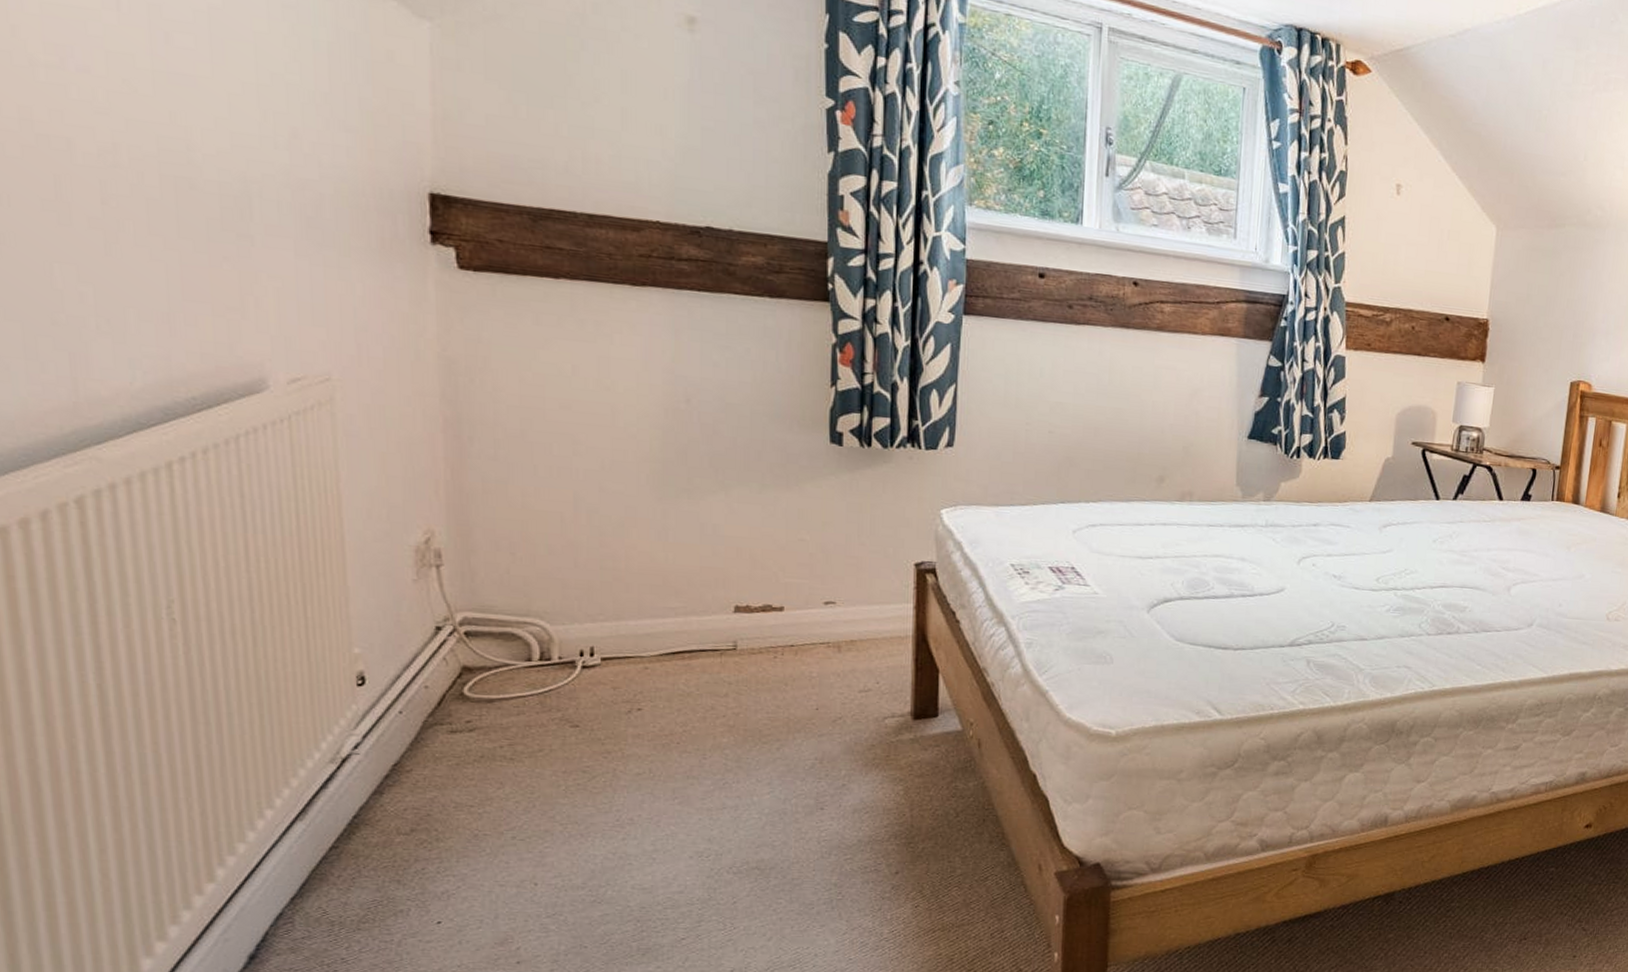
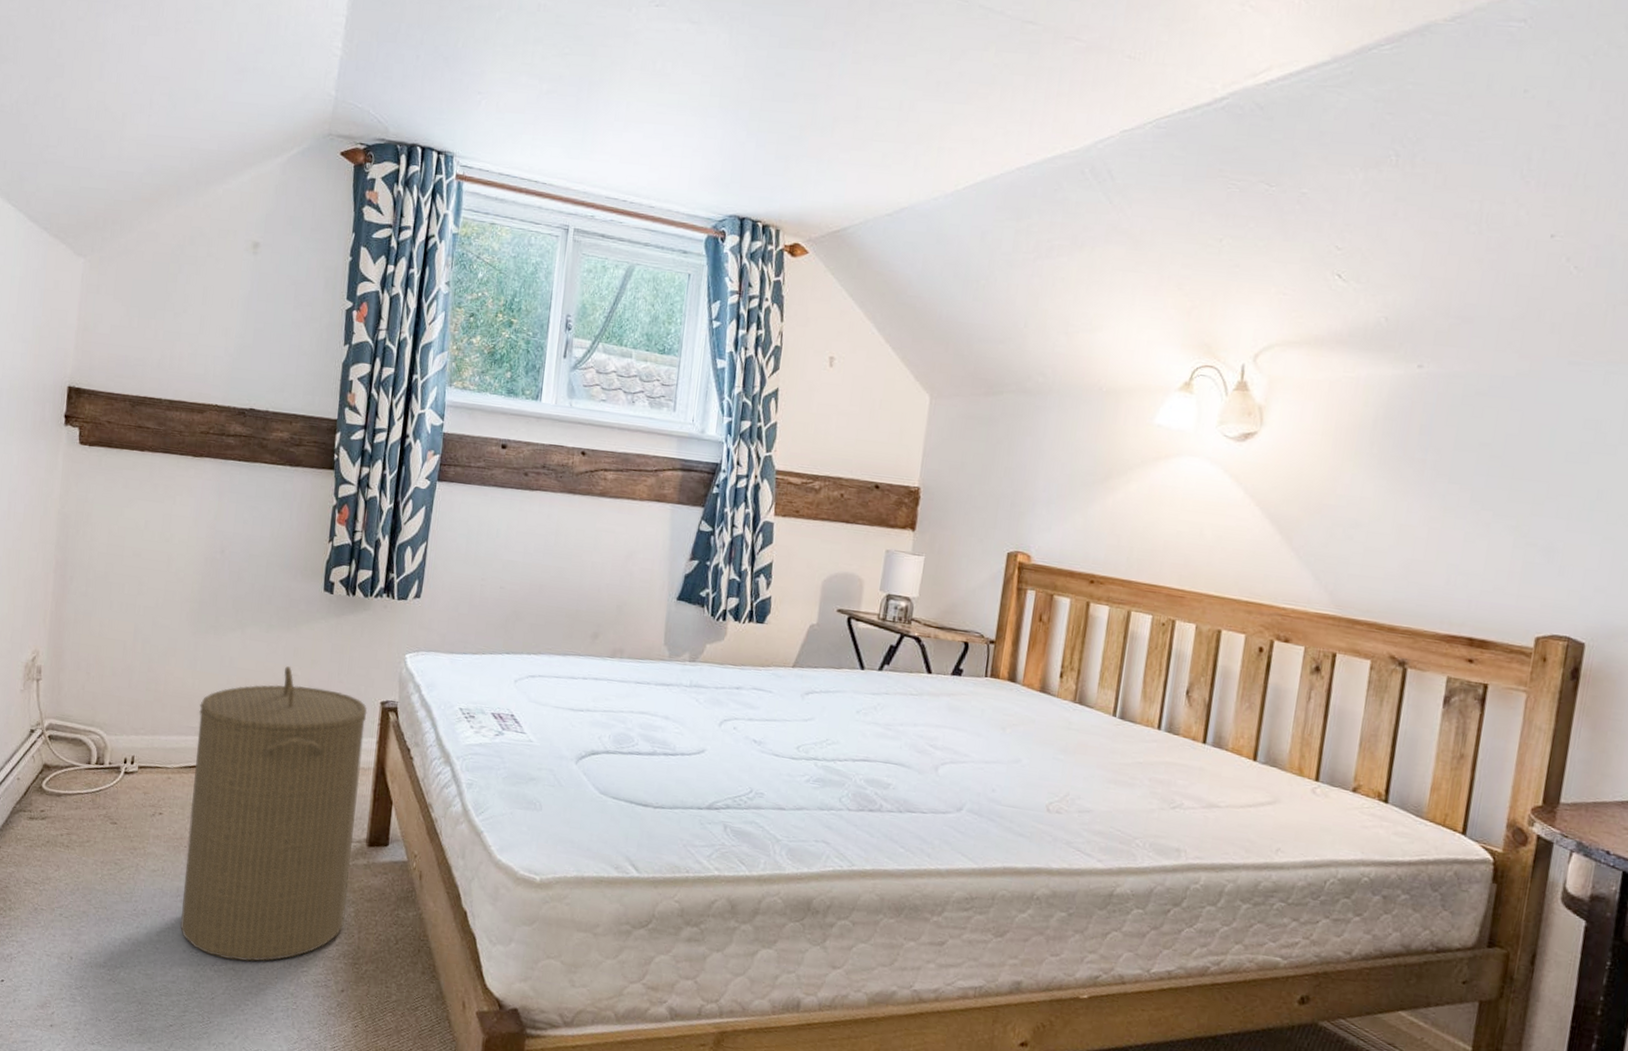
laundry hamper: none [678,530,899,858] -> present [180,665,367,962]

